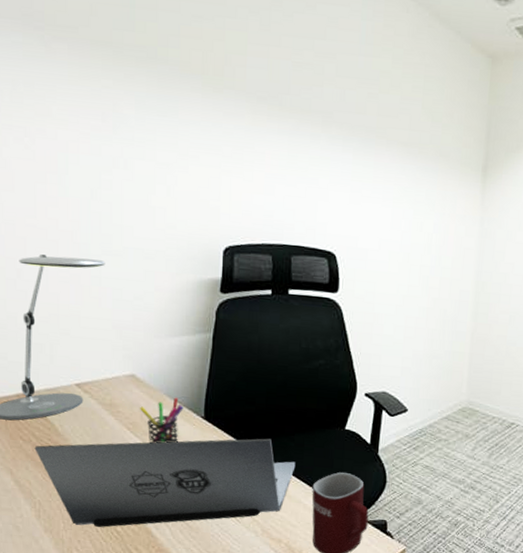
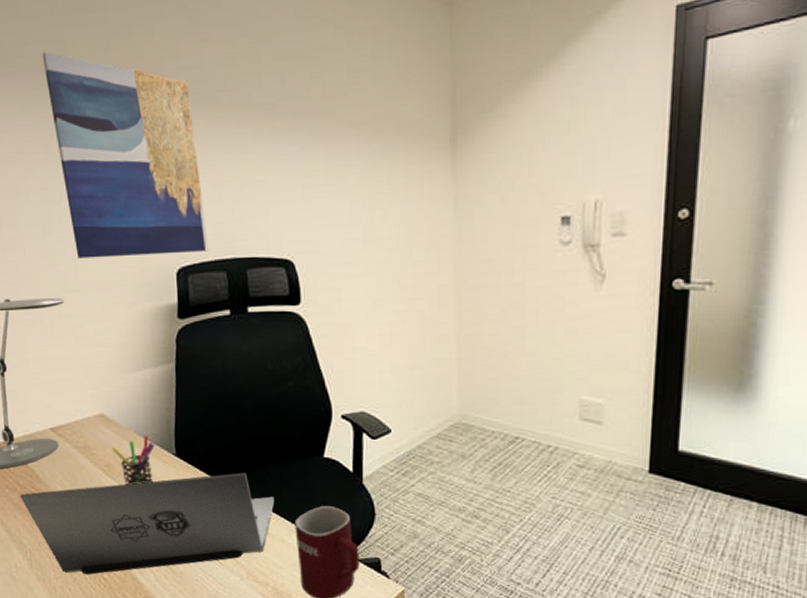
wall art: none [108,26,257,235] -> present [41,51,209,258]

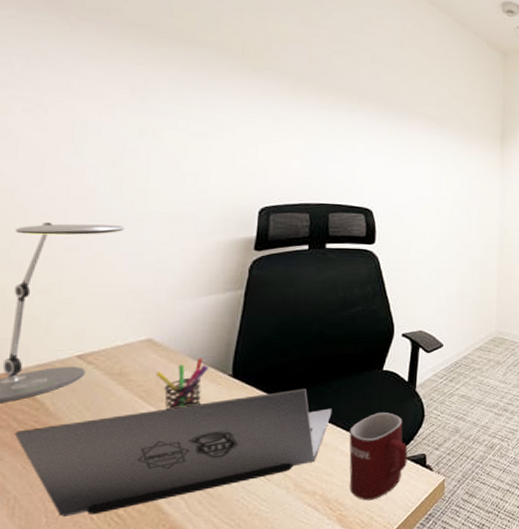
wall art: present [41,51,209,258] -> none [143,11,295,196]

